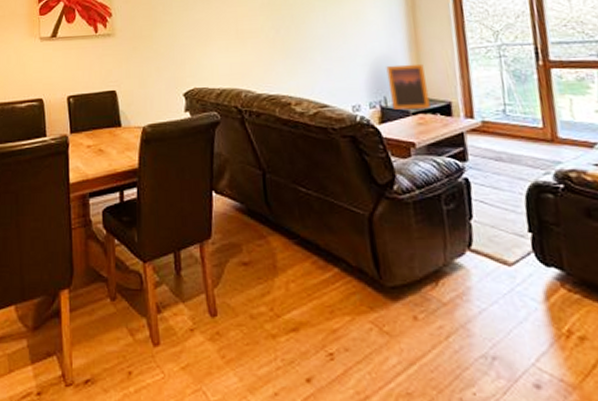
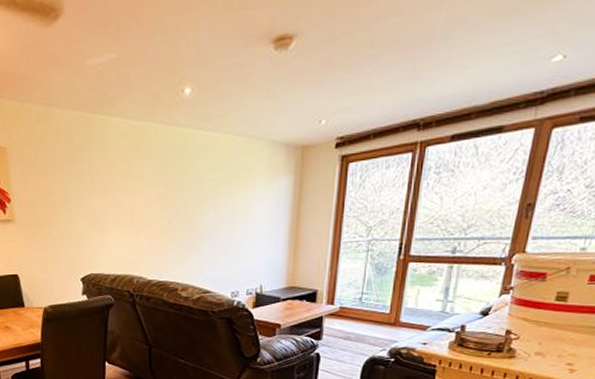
picture frame: present [386,63,431,110] -> none [265,255,300,296]

